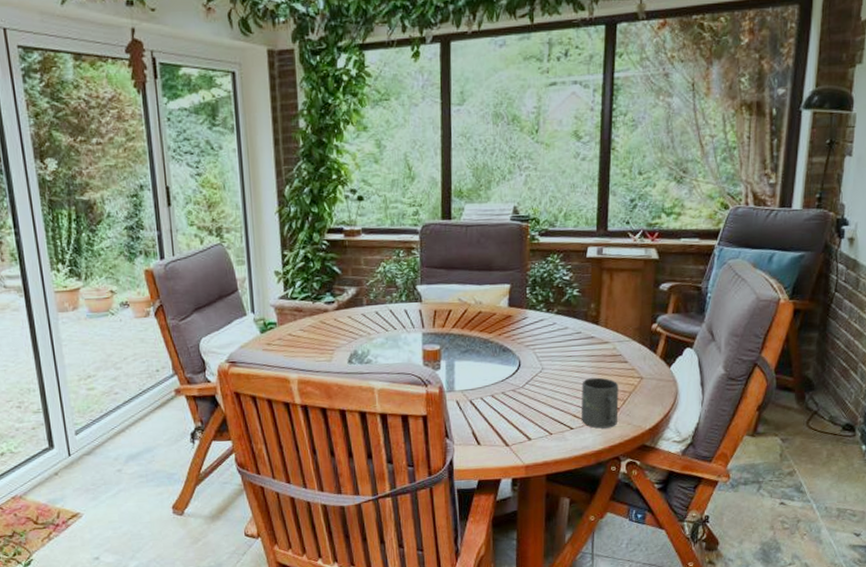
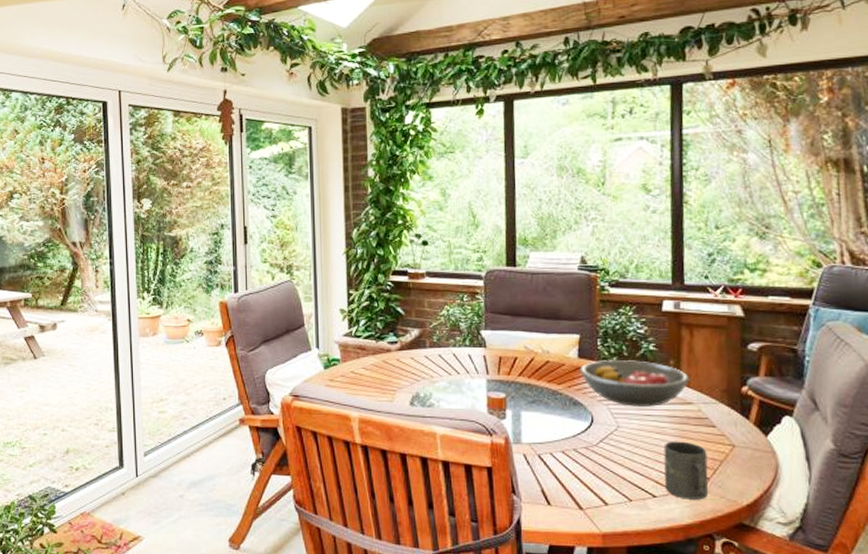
fruit bowl: none [509,306,608,349] -> present [579,359,690,406]

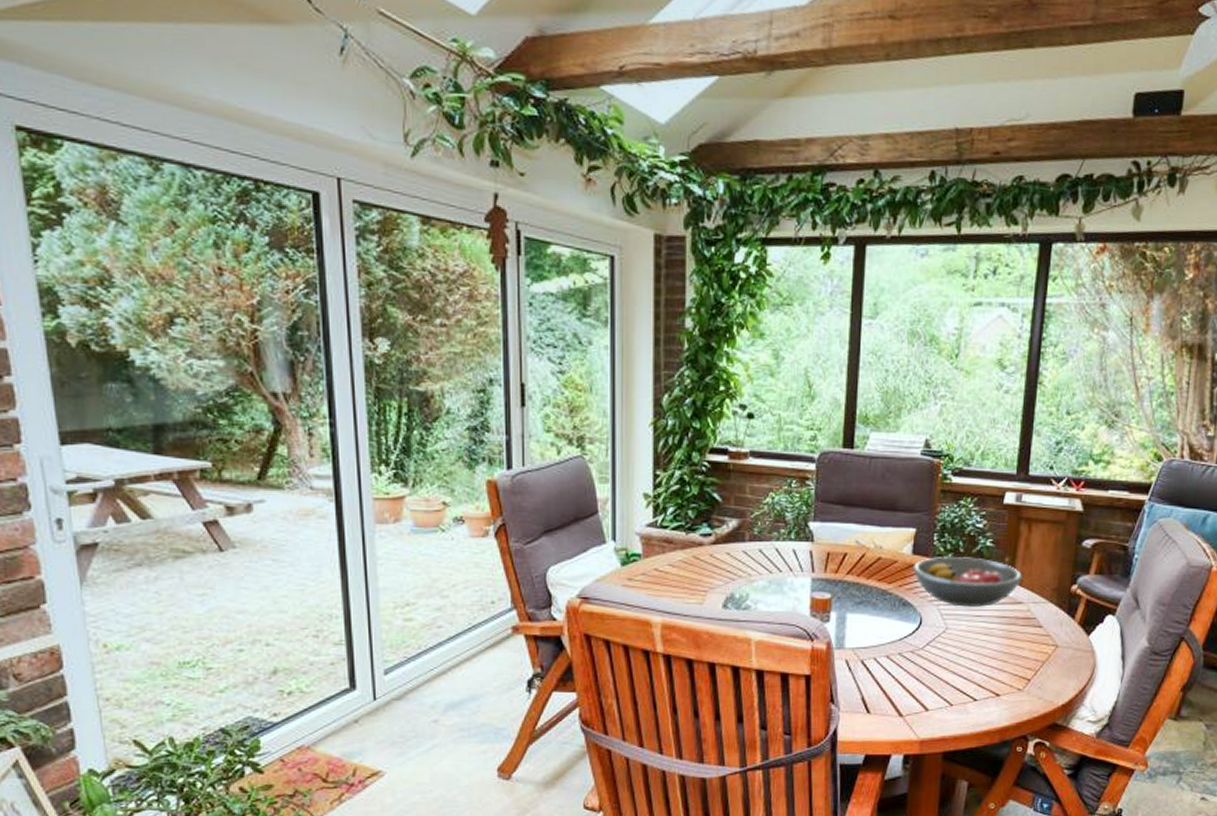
mug: present [663,441,709,500] -> none [987,642,1031,702]

